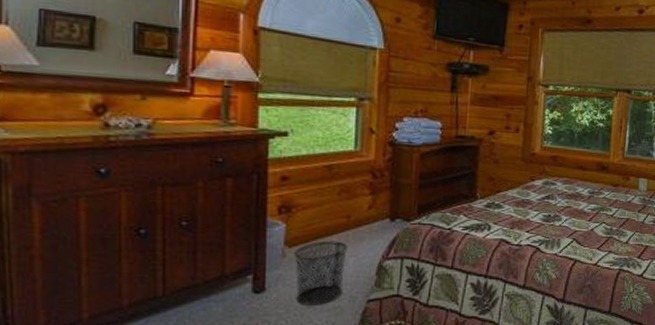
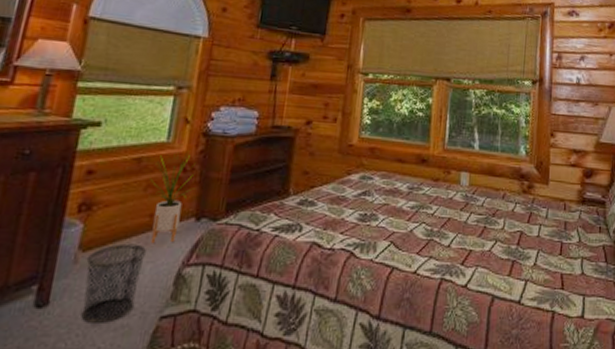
house plant: none [342,159,388,241] -> present [149,150,196,244]

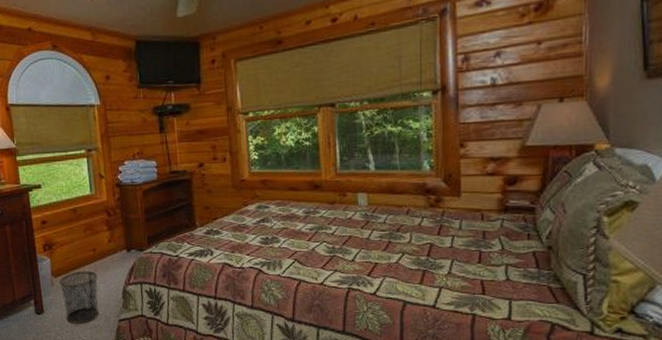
house plant: present [149,150,196,244] -> none [86,199,122,270]

